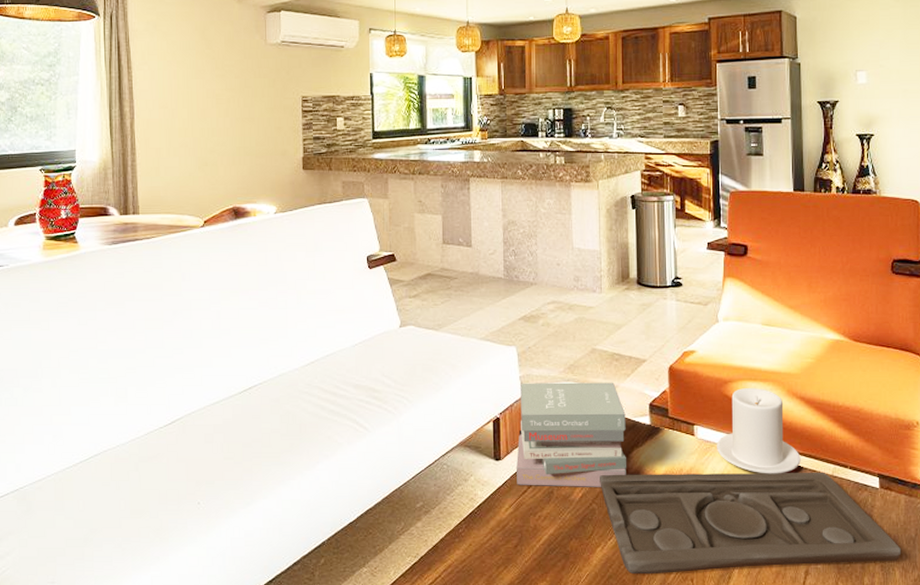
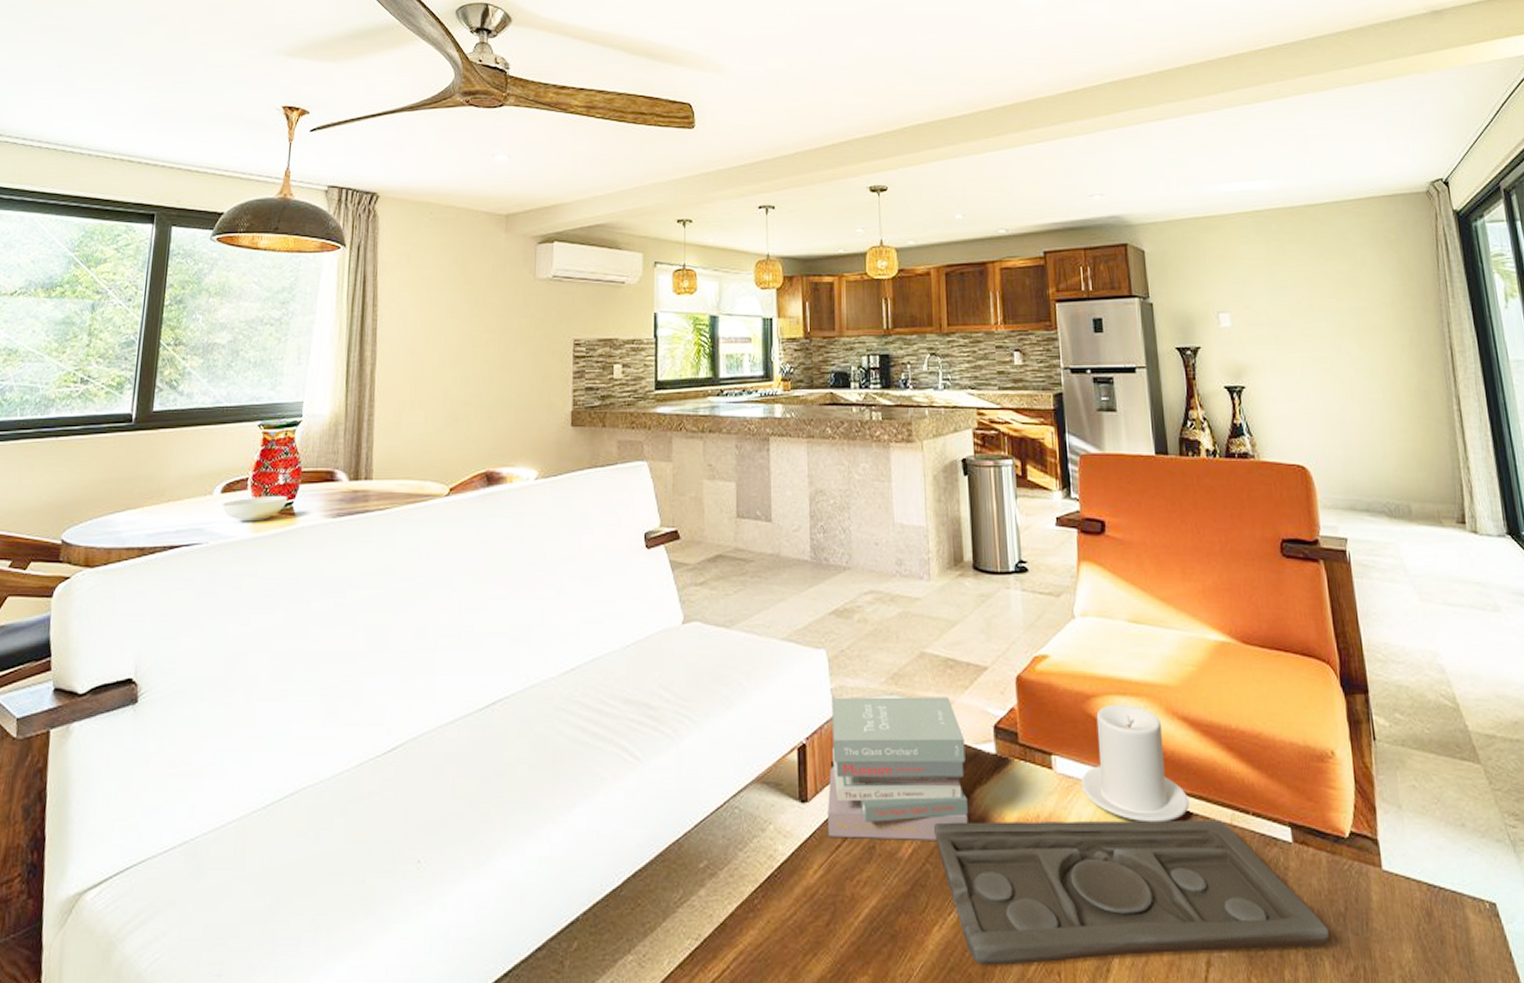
bowl: none [16,227,71,249] -> present [222,495,288,522]

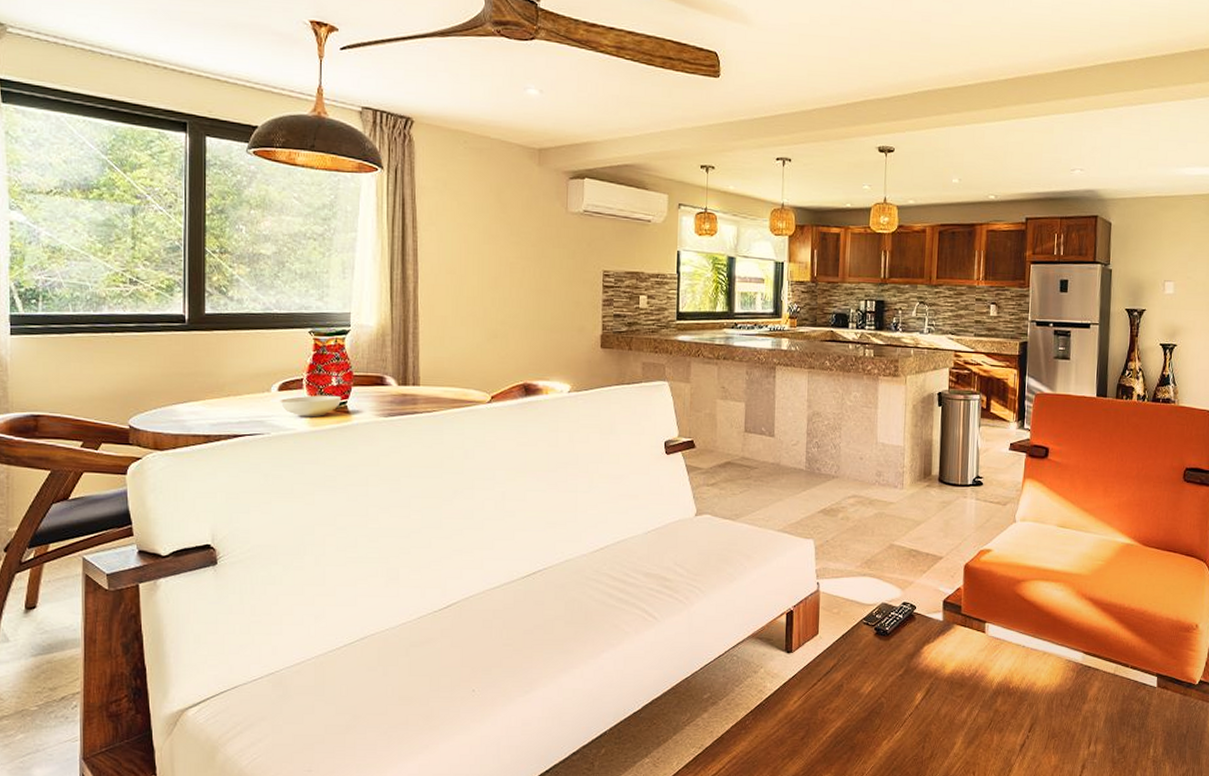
books: present [828,697,969,840] -> none [807,576,920,681]
decorative tray: present [934,819,1330,966] -> none [890,669,1173,767]
candle: present [1081,705,1190,823] -> none [1006,588,1086,672]

